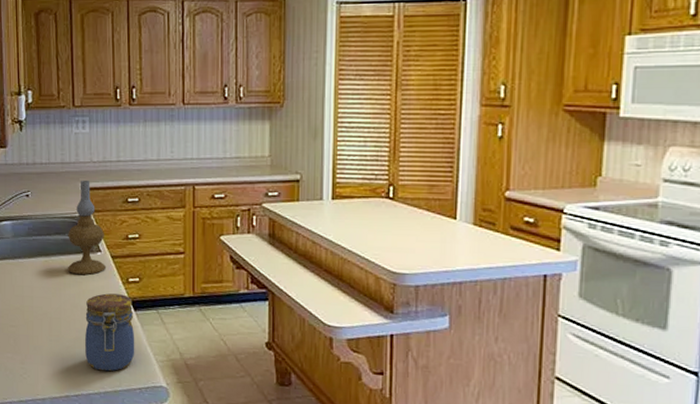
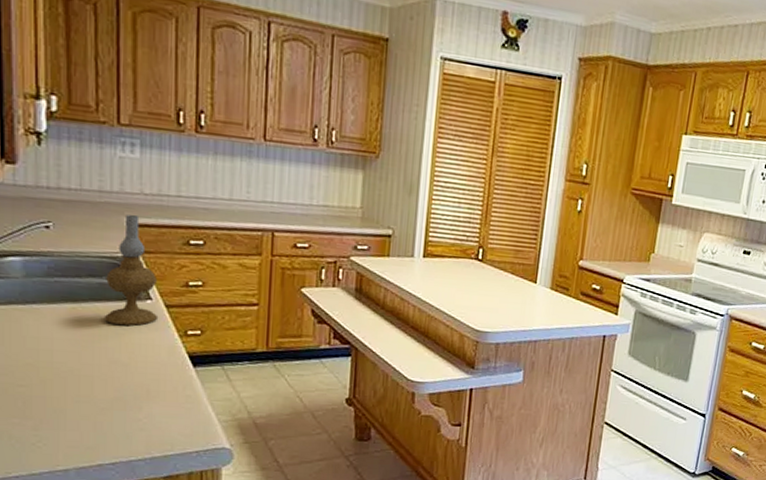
jar: present [85,293,135,372] -> none [126,347,193,435]

